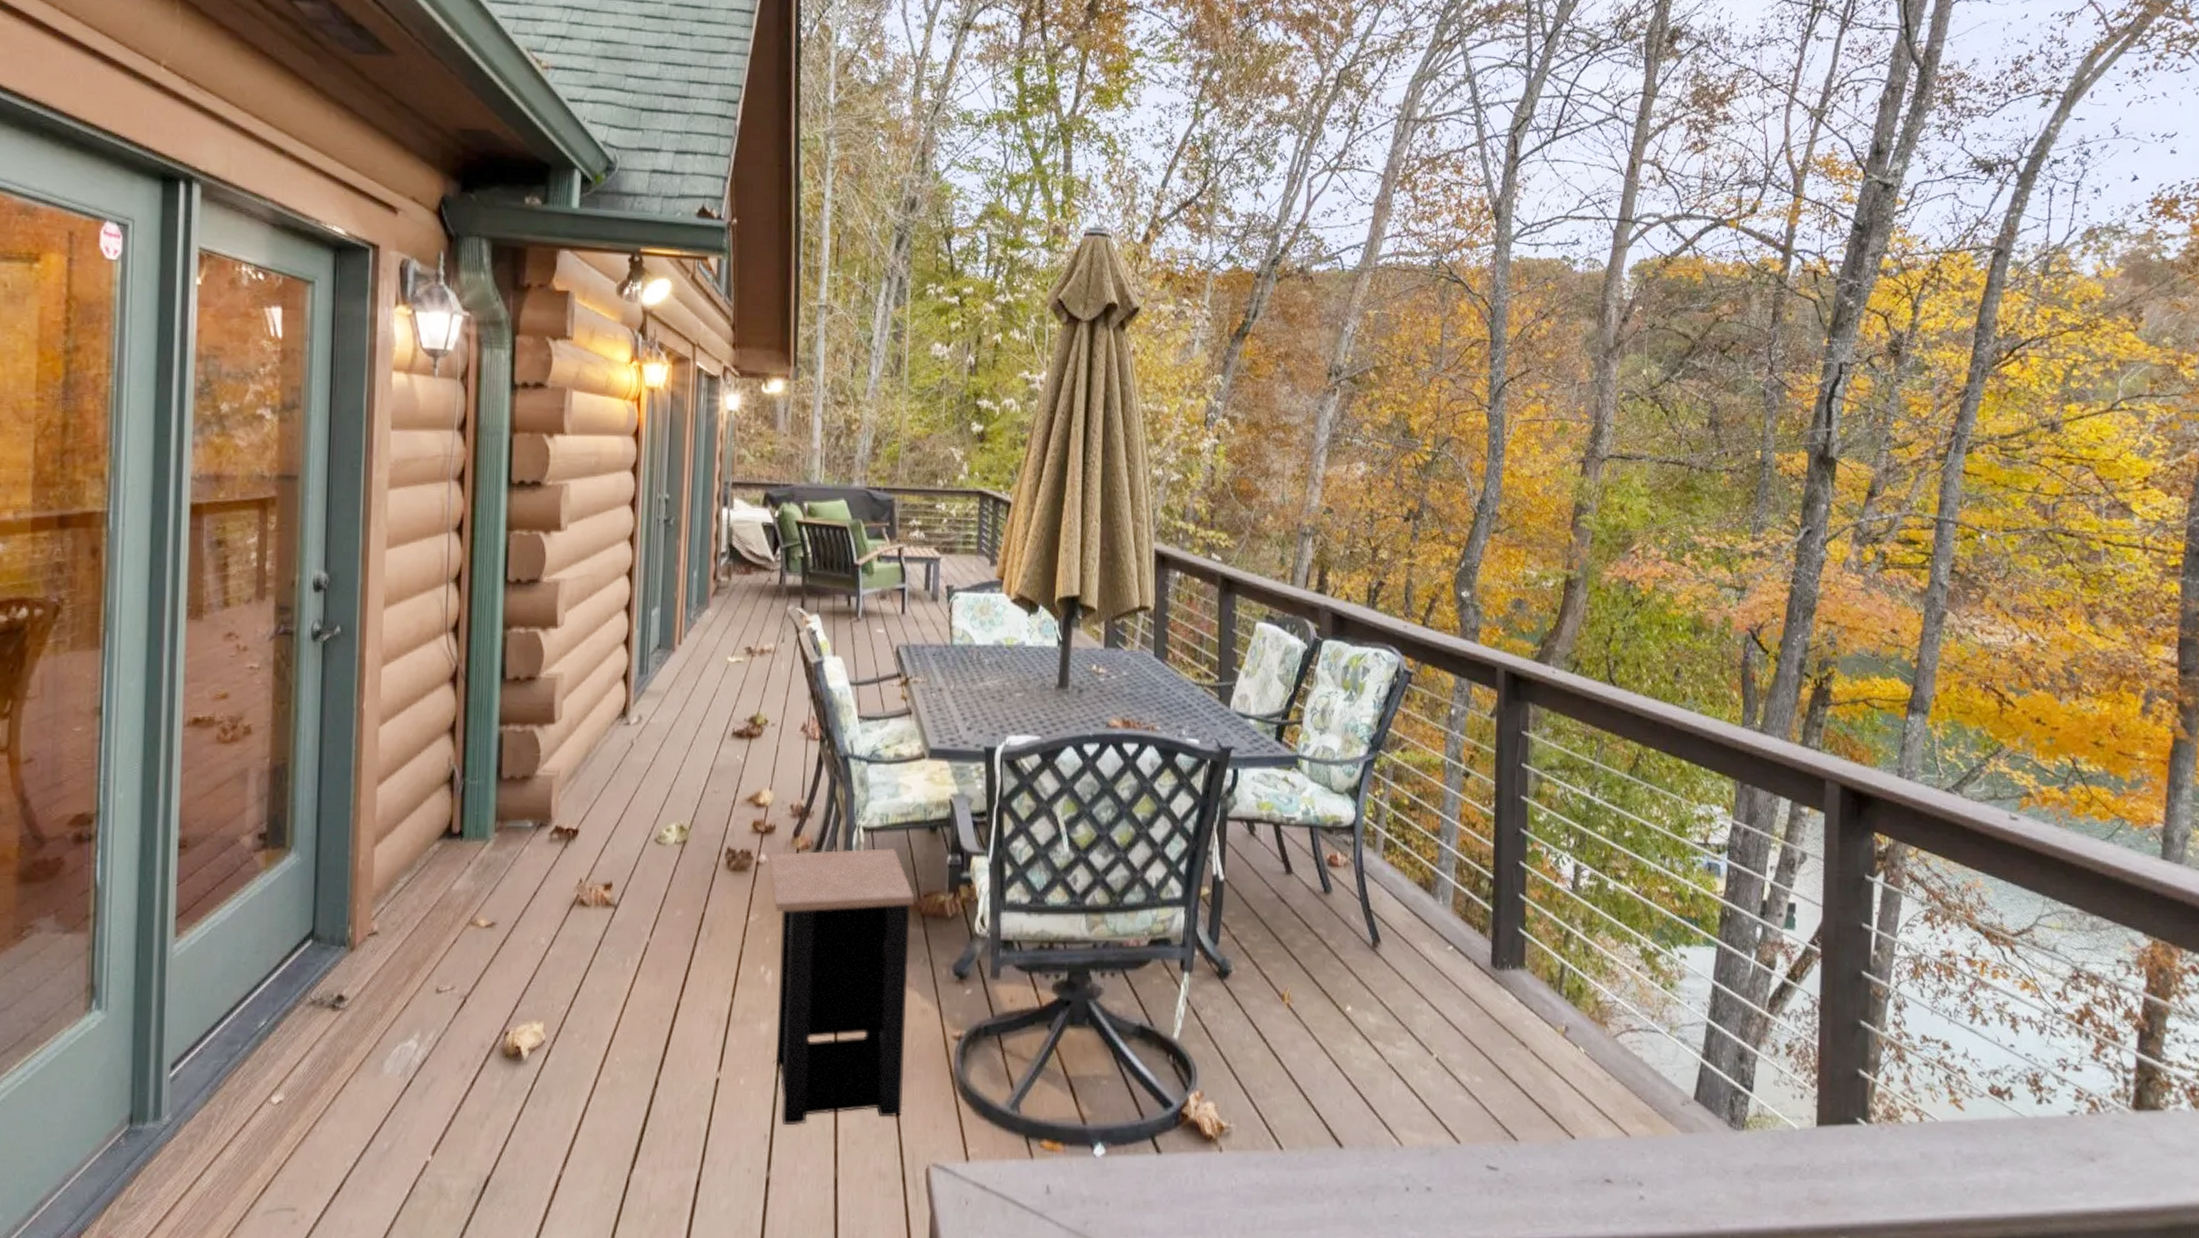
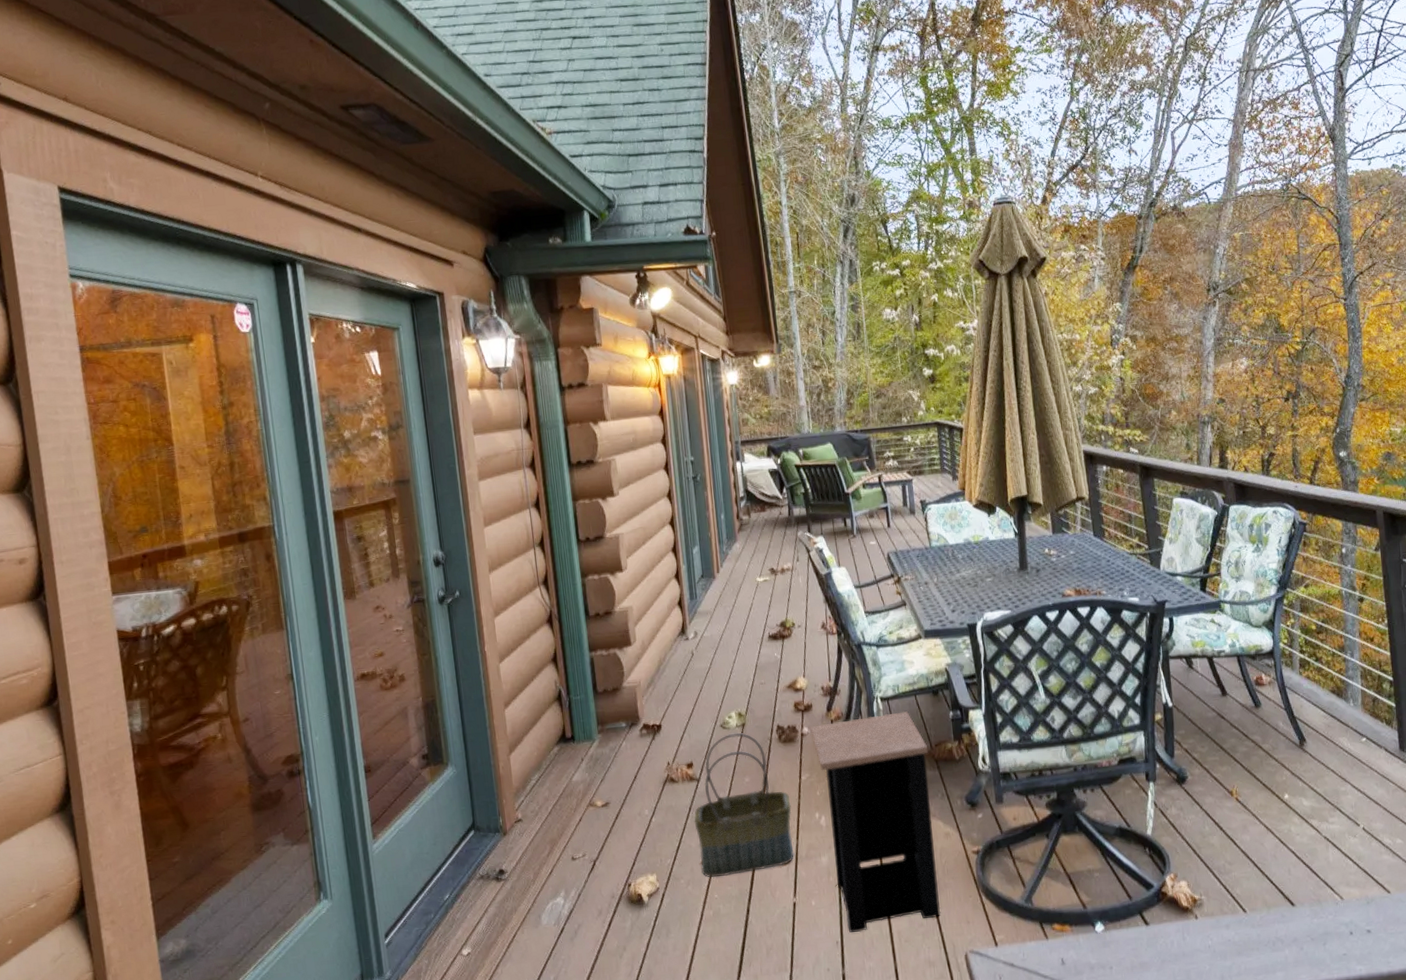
basket: none [603,851,731,1034] -> present [694,733,794,877]

